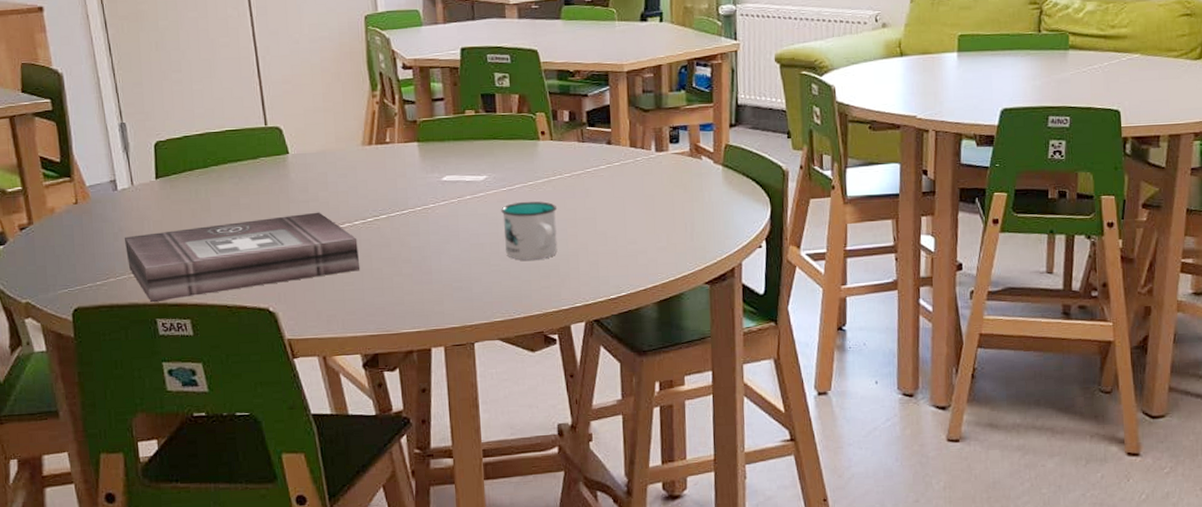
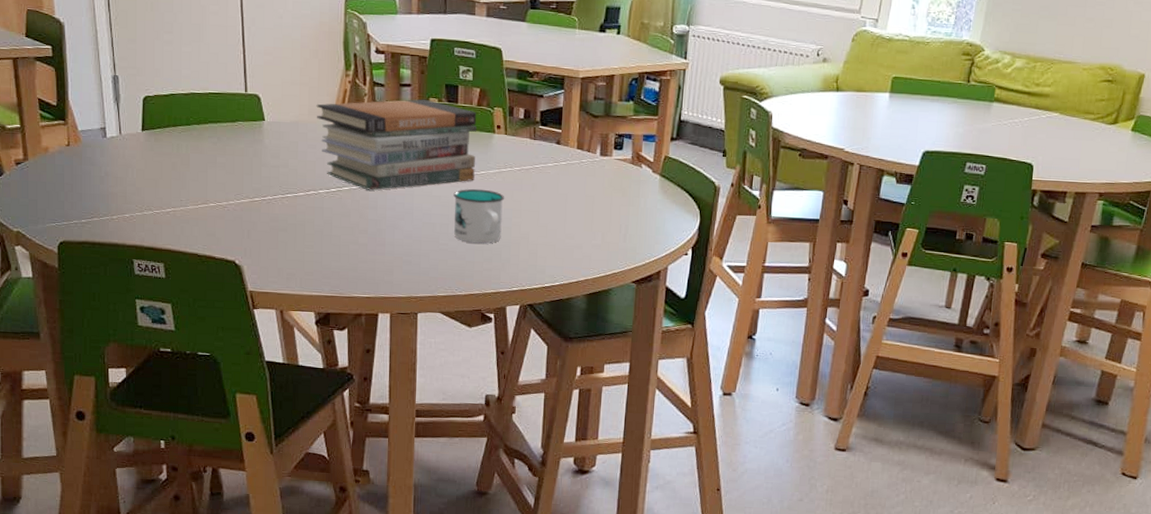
first aid kit: present [124,212,361,303] -> none [109,177,321,244]
book stack: none [343,112,522,216] -> present [316,99,477,190]

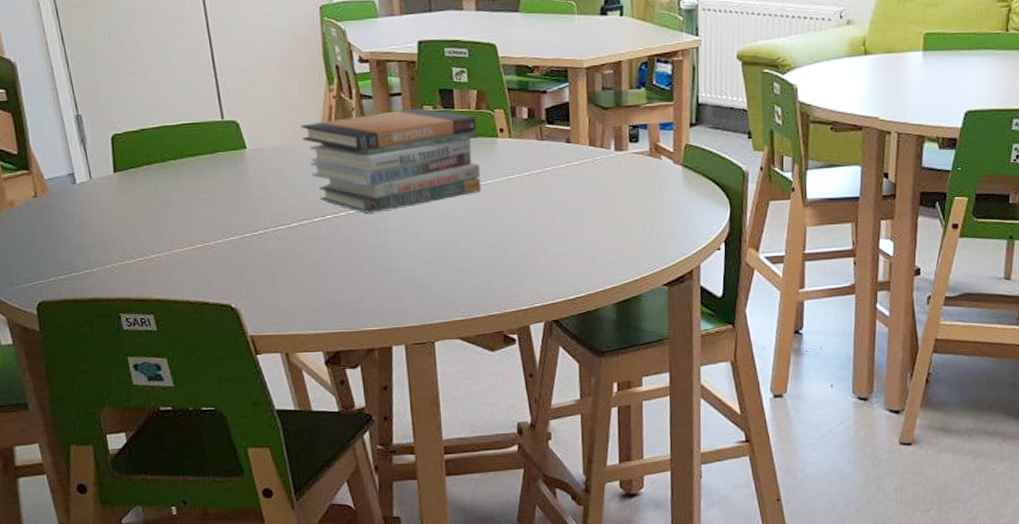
mug: present [453,188,504,244] -> none [460,200,517,260]

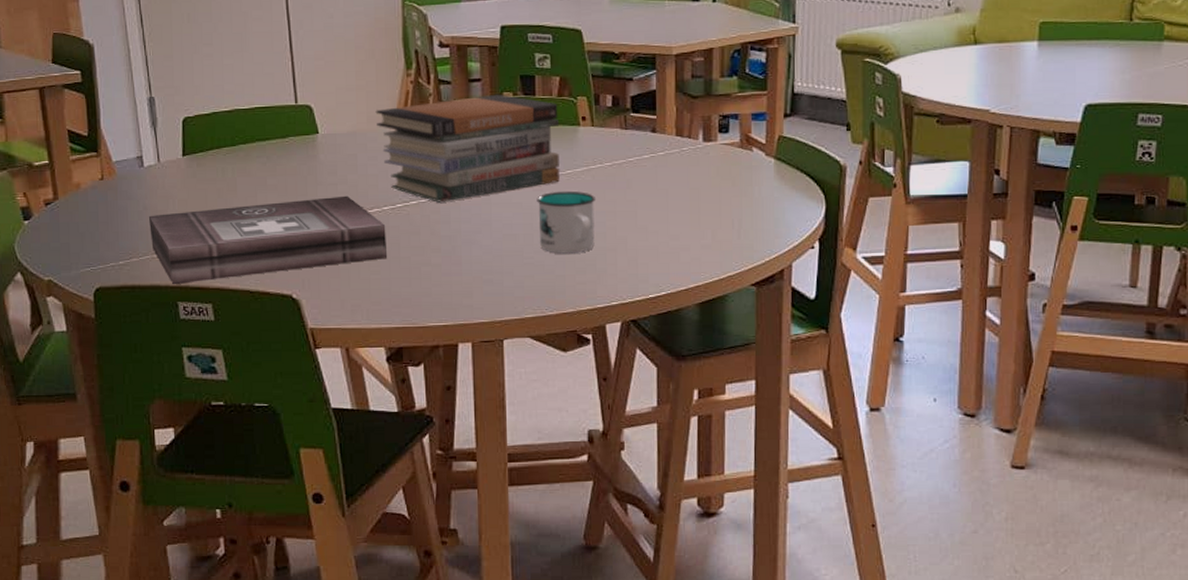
first aid kit: none [84,208,321,298] -> present [148,195,388,285]
mug: none [460,200,517,260] -> present [537,190,595,254]

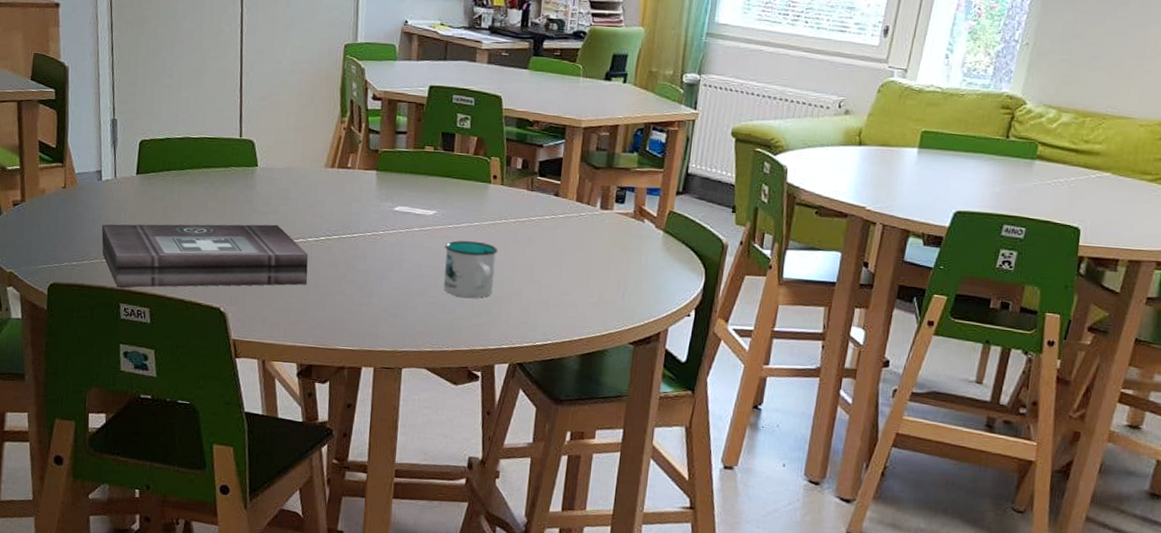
book stack: present [375,94,560,203] -> none [310,147,473,240]

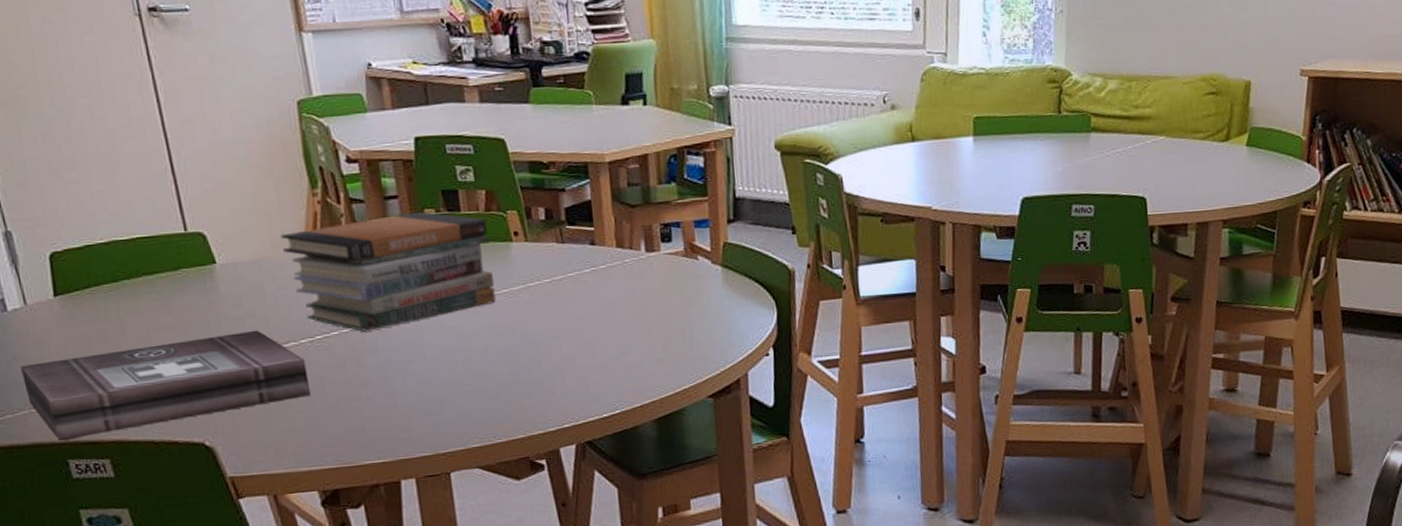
book stack: none [310,147,473,240] -> present [280,211,496,332]
mug: present [444,240,497,298] -> none [472,311,540,378]

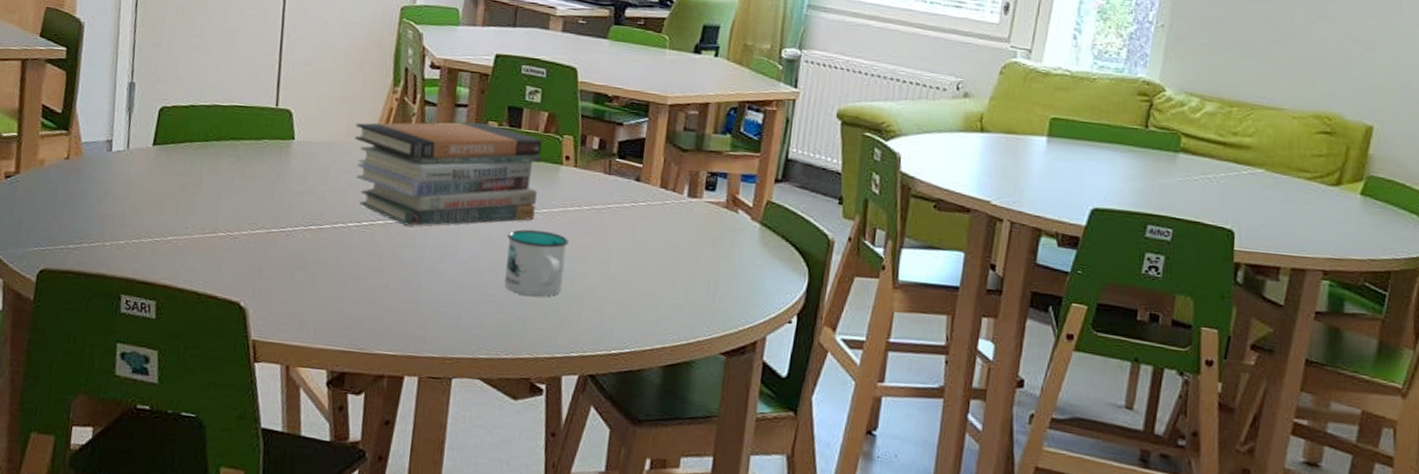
first aid kit: present [20,330,311,442] -> none [105,201,348,277]
mug: none [472,311,540,378] -> present [504,229,568,297]

